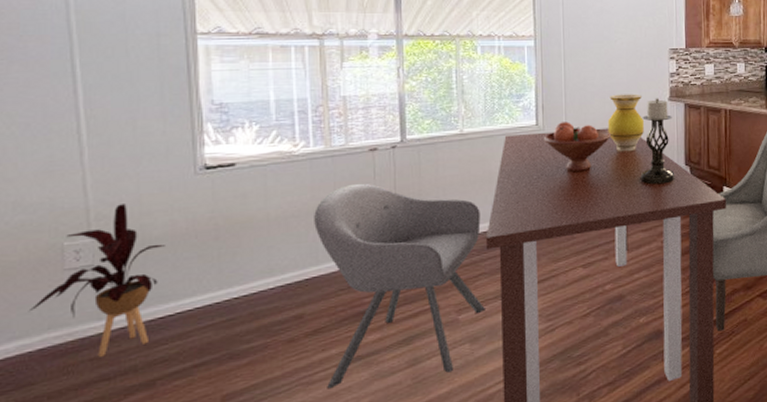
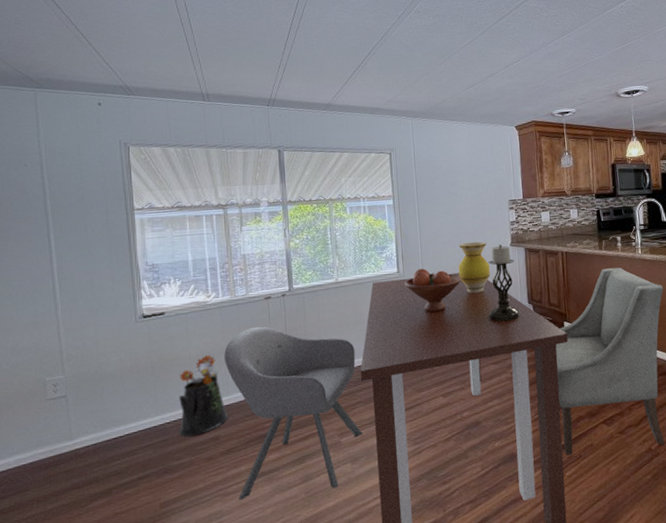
house plant: present [28,204,165,357] -> none [23,347,116,469]
watering can: none [250,215,316,315] -> present [179,354,228,437]

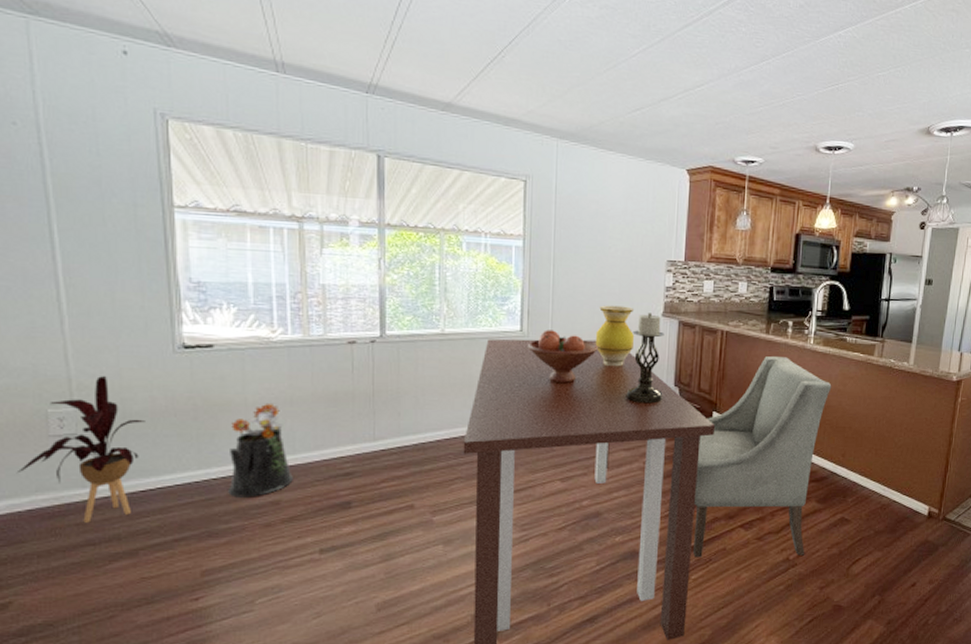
house plant: none [23,347,116,469] -> present [16,376,145,523]
chair: present [224,326,362,500] -> none [291,375,460,575]

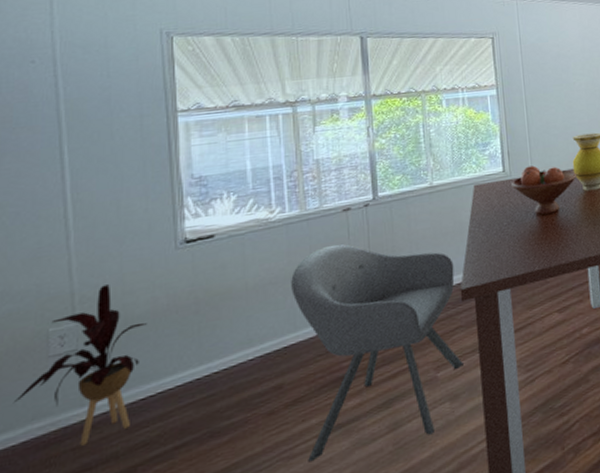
watering can: present [228,403,293,498] -> none [230,282,295,389]
chair: none [291,375,460,575] -> present [291,244,463,462]

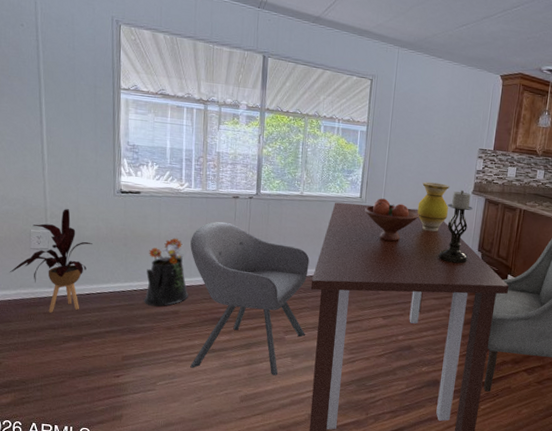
watering can: none [230,282,295,389] -> present [144,237,188,307]

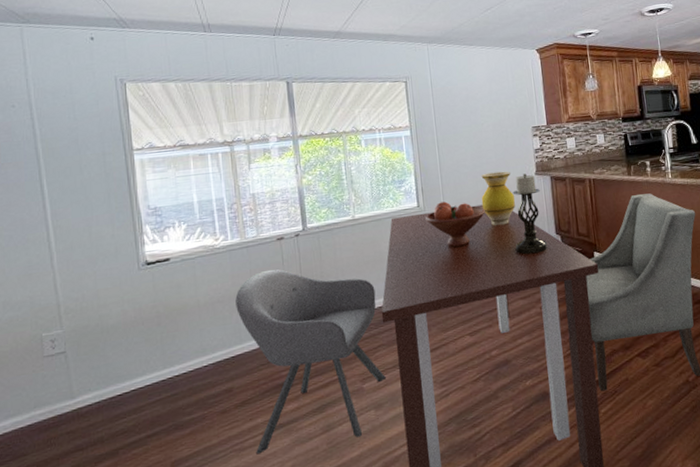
house plant: present [9,209,92,313] -> none [19,298,119,430]
watering can: present [144,237,188,307] -> none [188,301,242,390]

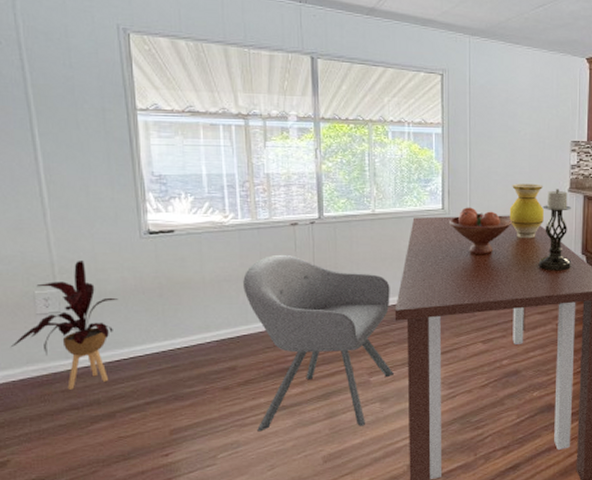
house plant: none [19,298,119,430] -> present [10,261,118,390]

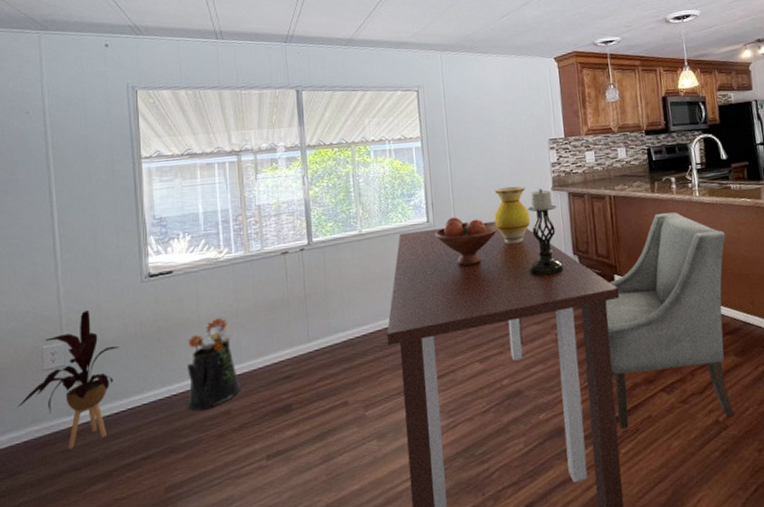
watering can: none [191,280,247,364] -> present [187,317,241,411]
chair: present [243,254,394,432] -> none [237,284,390,483]

